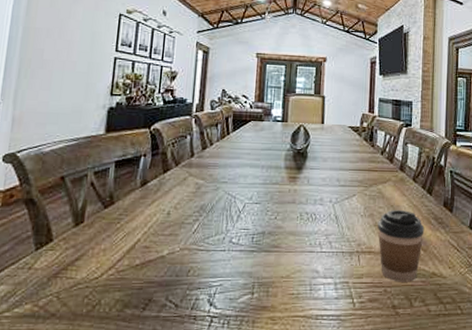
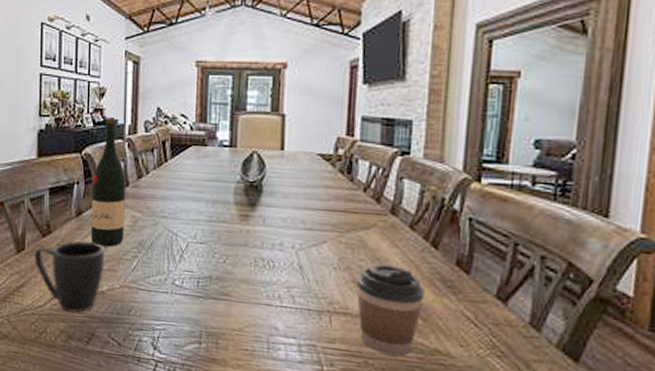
mug: none [93,210,167,280] -> present [34,241,105,313]
wine bottle: none [154,97,192,213] -> present [91,118,127,247]

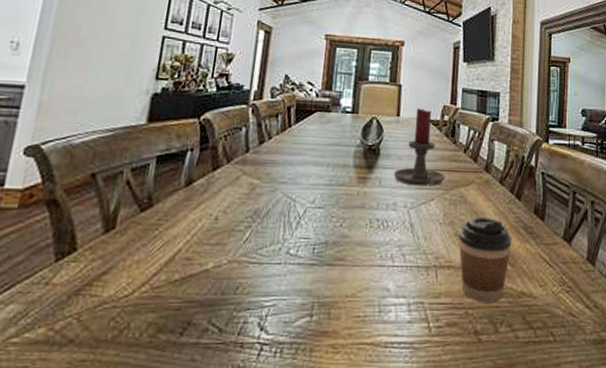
mug: present [34,241,105,313] -> none [126,214,215,299]
wine bottle: present [91,118,127,247] -> none [200,83,247,219]
candle holder: none [278,140,341,228] -> present [393,108,446,187]

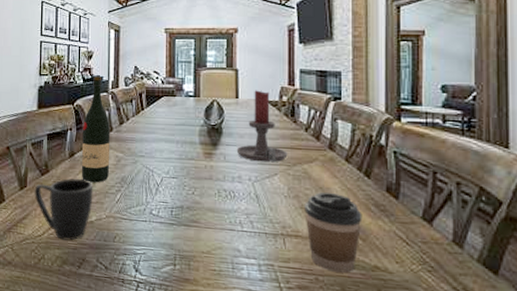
mug: none [126,214,215,299] -> present [34,178,93,241]
wine bottle: none [200,83,247,219] -> present [82,75,111,183]

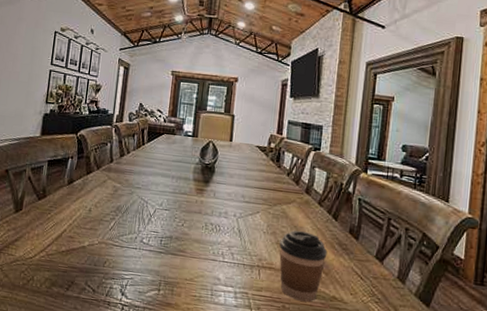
mug: present [34,178,93,241] -> none [29,204,89,264]
wine bottle: present [82,75,111,183] -> none [78,108,111,211]
candle holder: present [236,90,288,163] -> none [225,135,270,202]

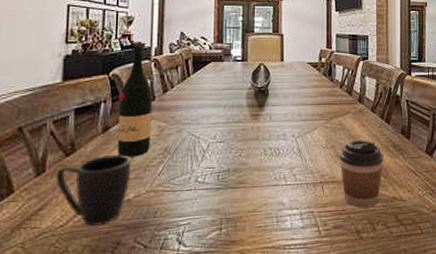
mug: none [29,204,89,264] -> present [56,155,131,226]
wine bottle: none [78,108,111,211] -> present [118,42,153,158]

